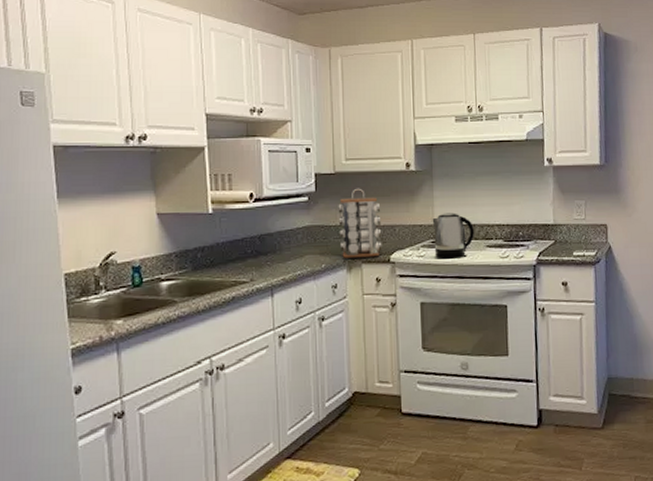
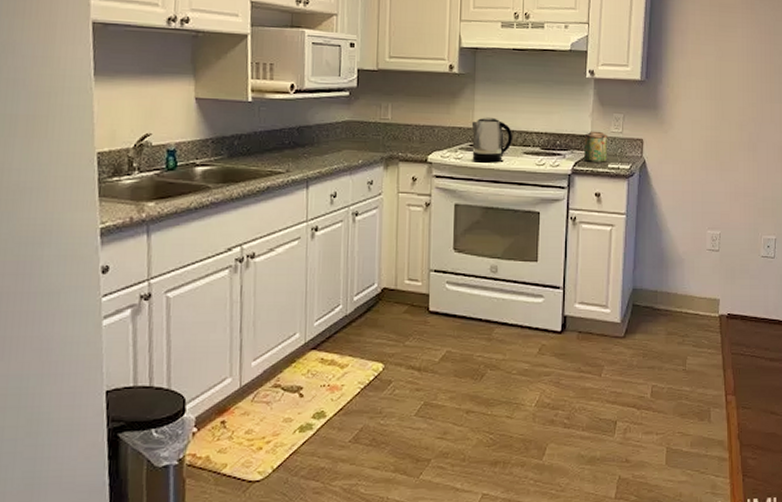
spice rack: present [338,188,382,259] -> none [378,86,422,157]
canister: none [547,219,572,252] -> present [584,131,607,164]

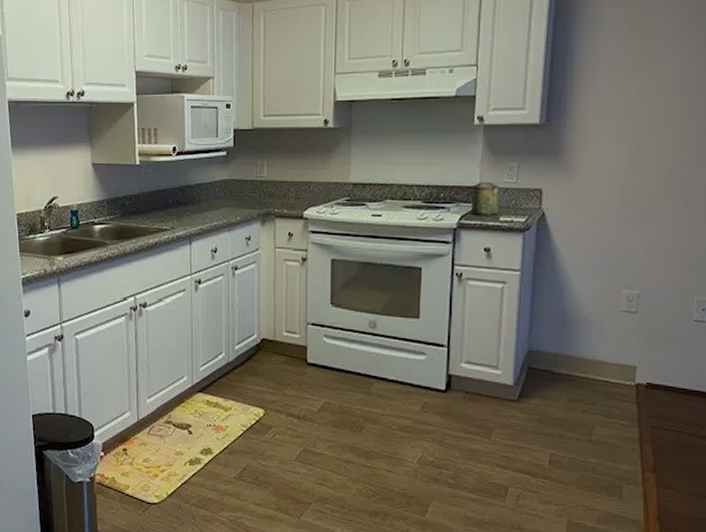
kettle: present [471,117,512,163] -> none [348,171,391,218]

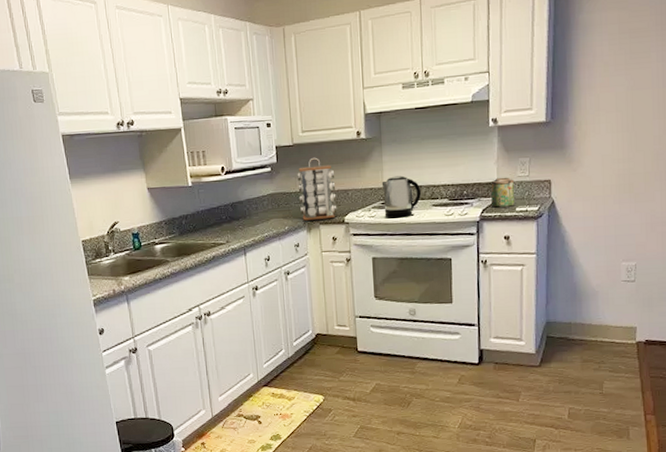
spice rack: none [254,144,297,214] -> present [297,157,337,221]
kettle: none [348,171,391,218] -> present [381,175,421,219]

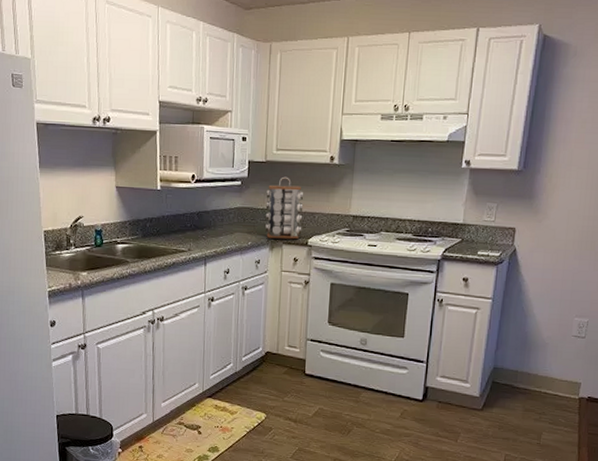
kettle: present [381,175,421,219] -> none [348,205,387,248]
canister: present [491,177,515,209] -> none [454,219,479,250]

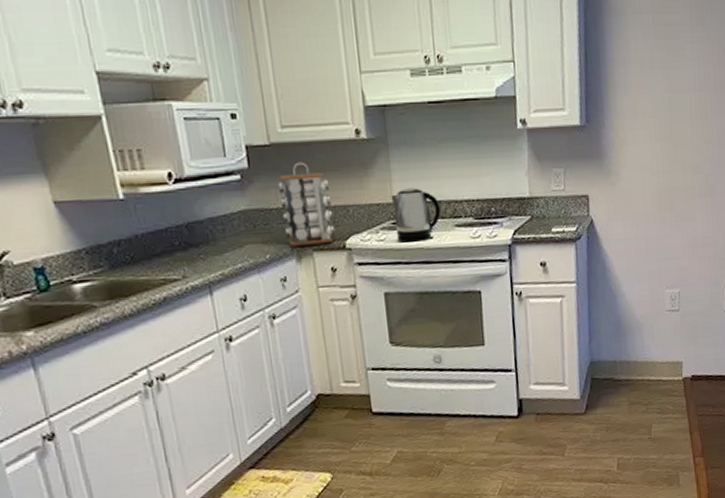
kettle: none [348,205,387,248] -> present [390,188,441,243]

